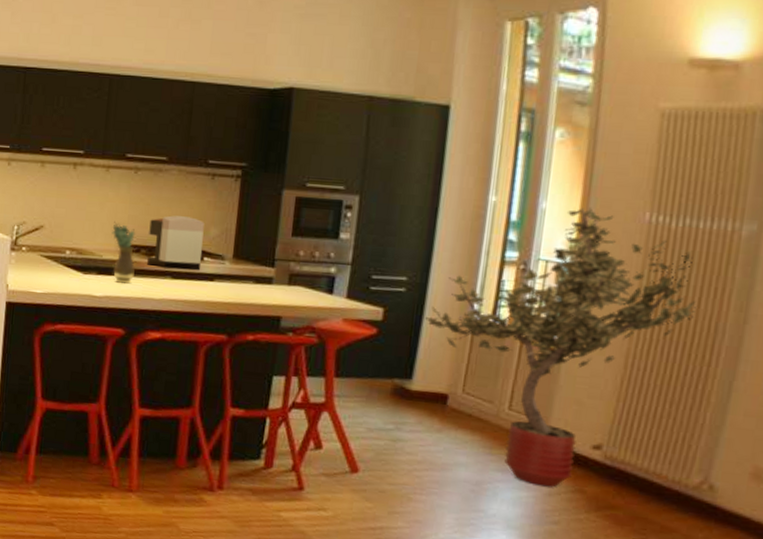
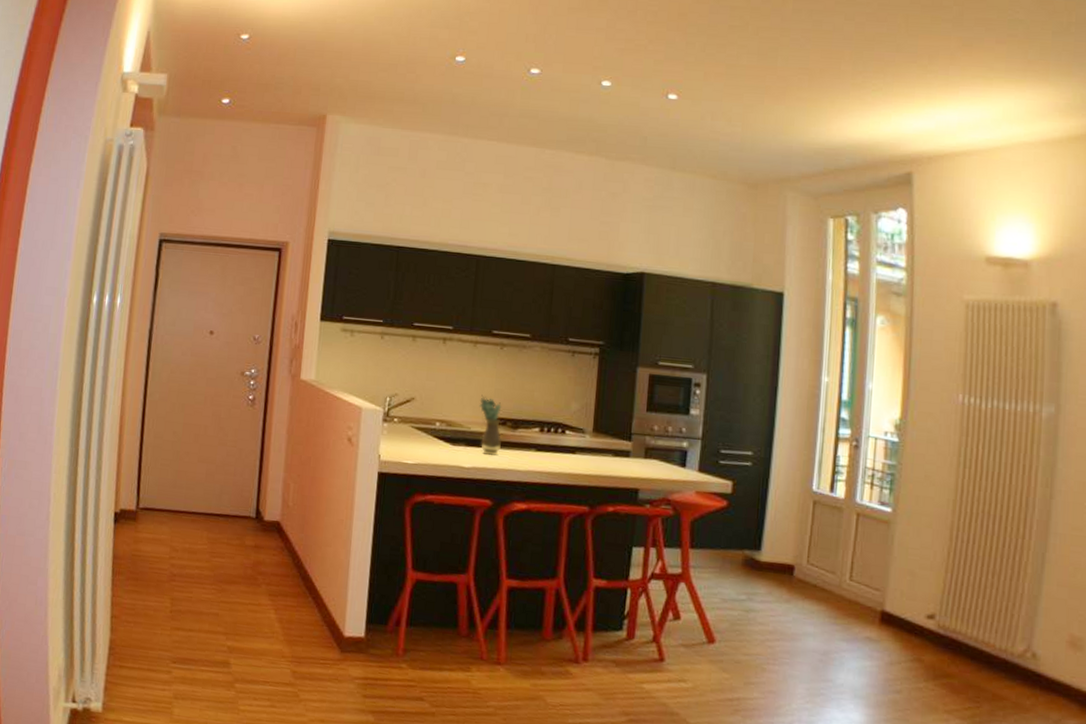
coffee maker: present [147,215,205,271] -> none [513,390,566,444]
potted tree: present [426,207,696,487] -> none [771,389,1008,656]

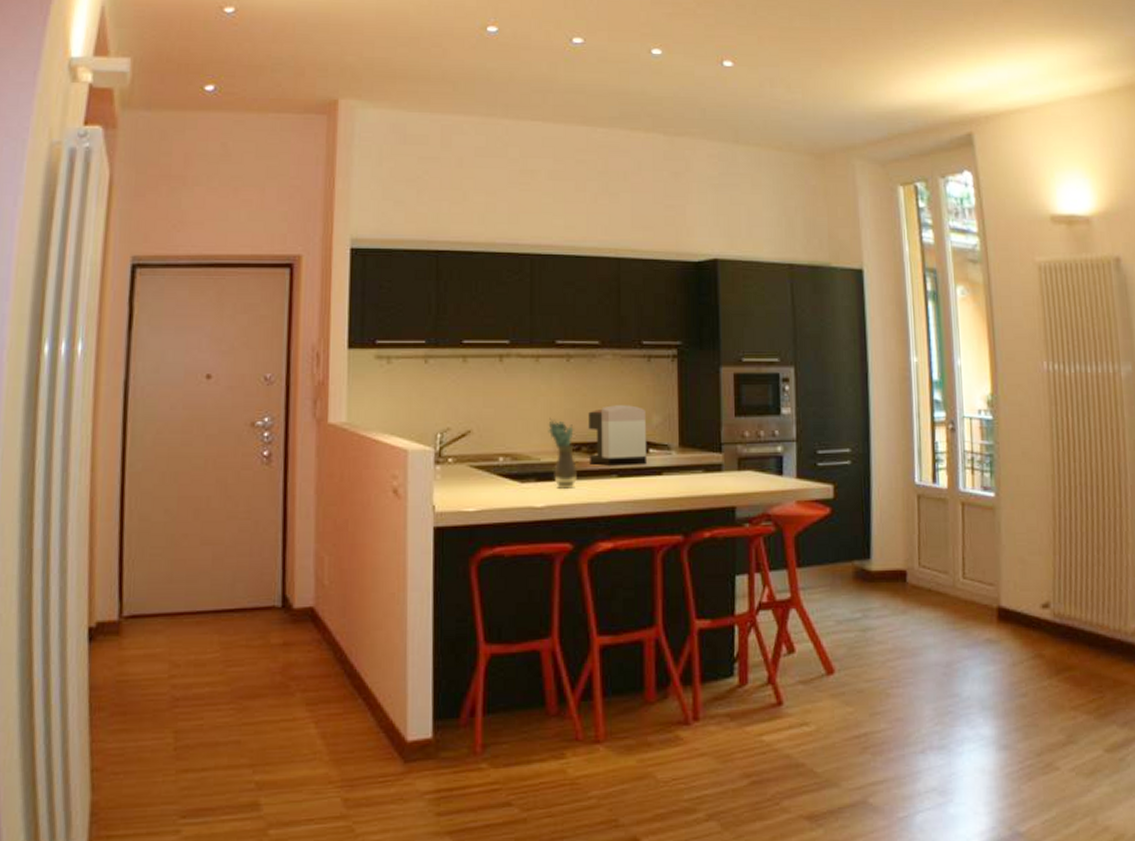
coffee maker: none [513,390,566,444] -> present [588,405,648,467]

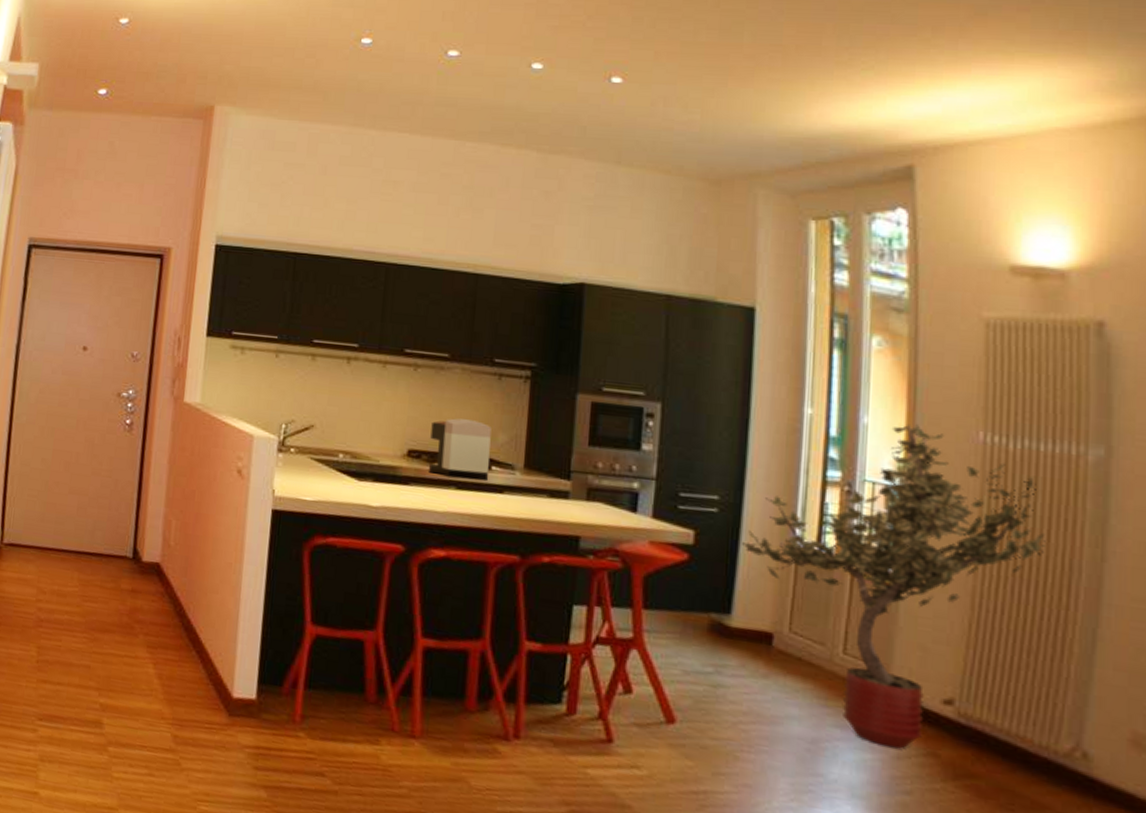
vase: present [548,417,577,490] -> none [389,422,416,494]
potted tree: none [874,361,1100,657] -> present [742,424,1046,749]

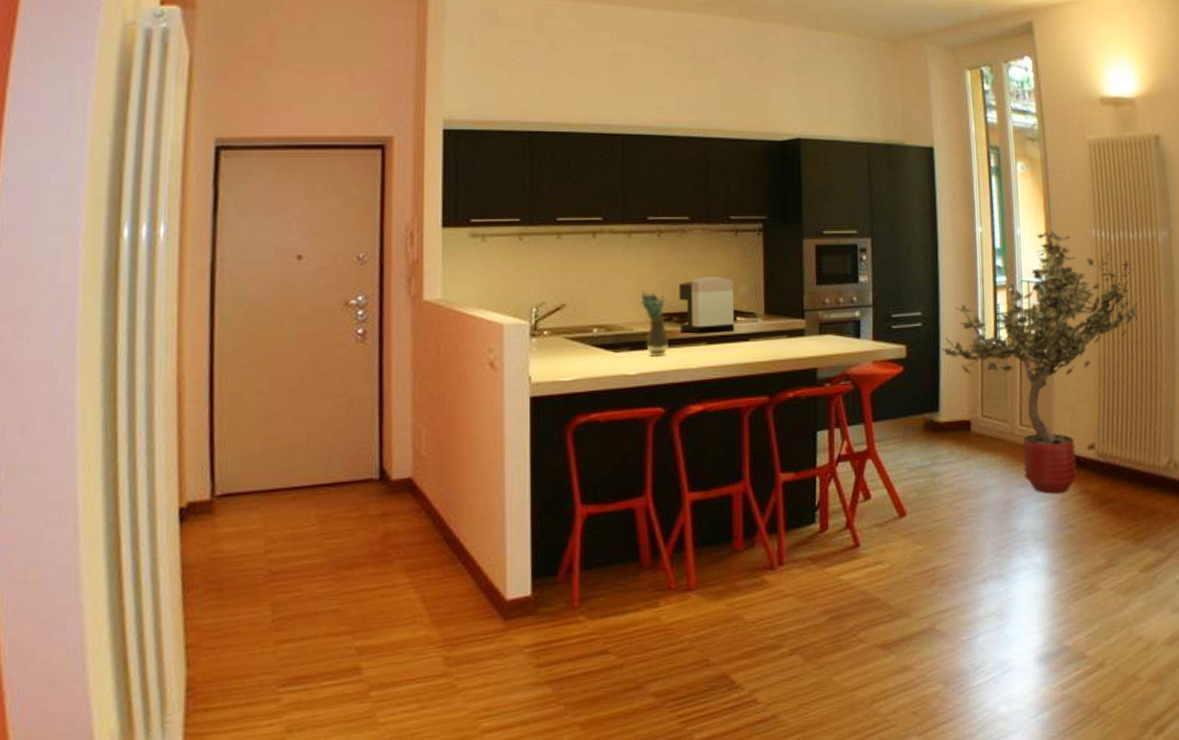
vase: none [389,422,416,494] -> present [640,290,668,358]

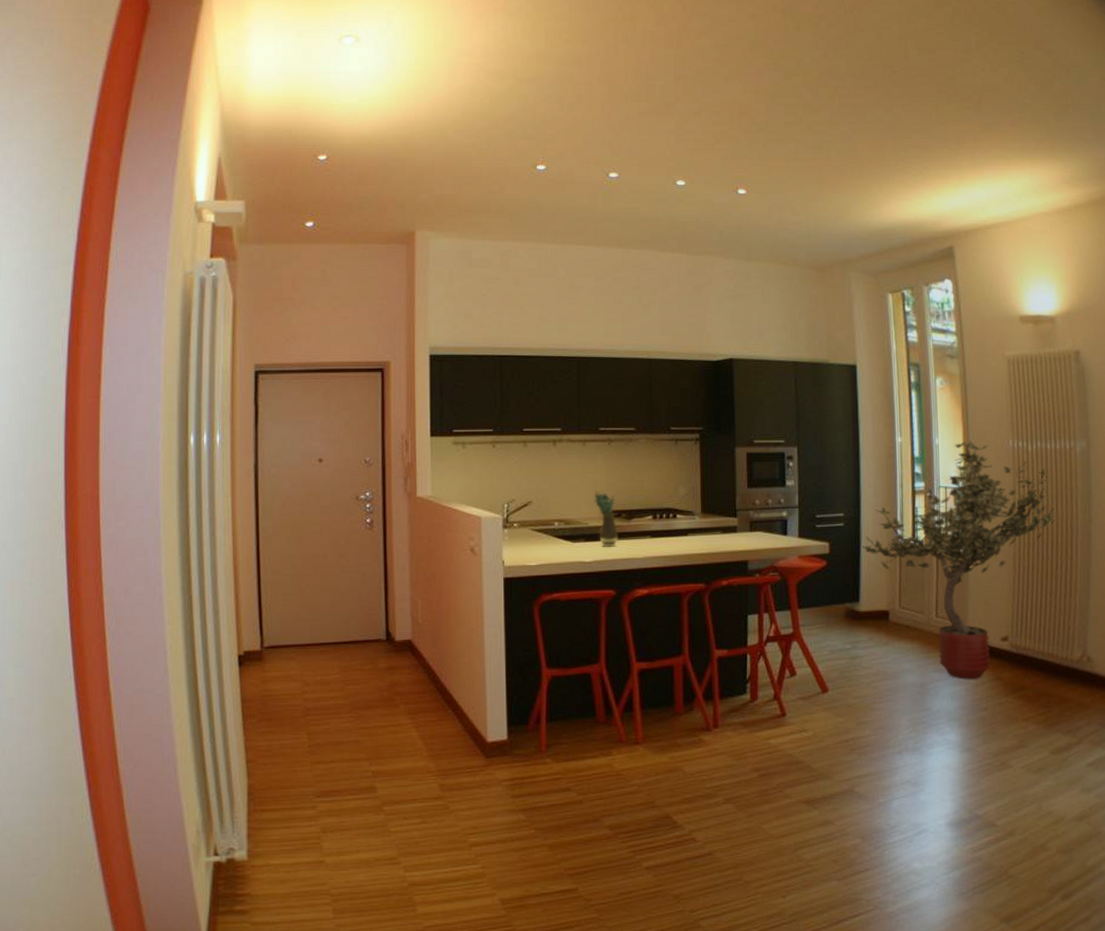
coffee maker: present [679,276,735,335] -> none [627,480,676,530]

